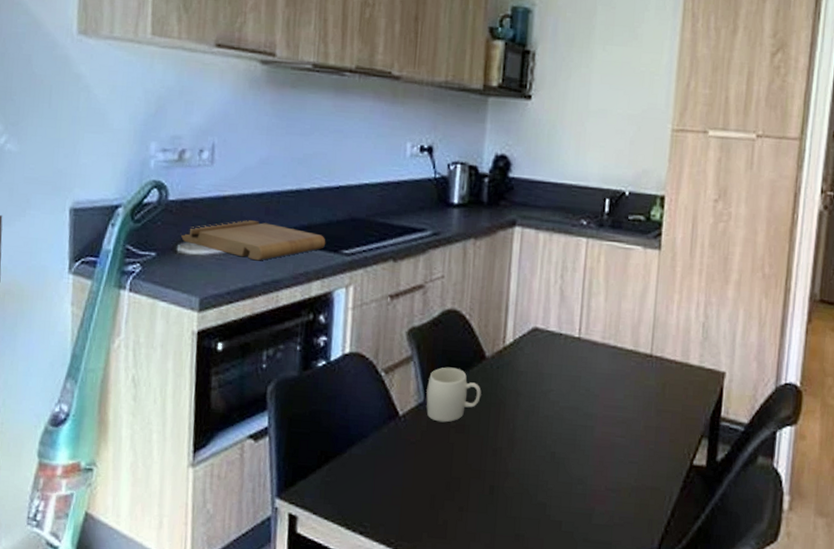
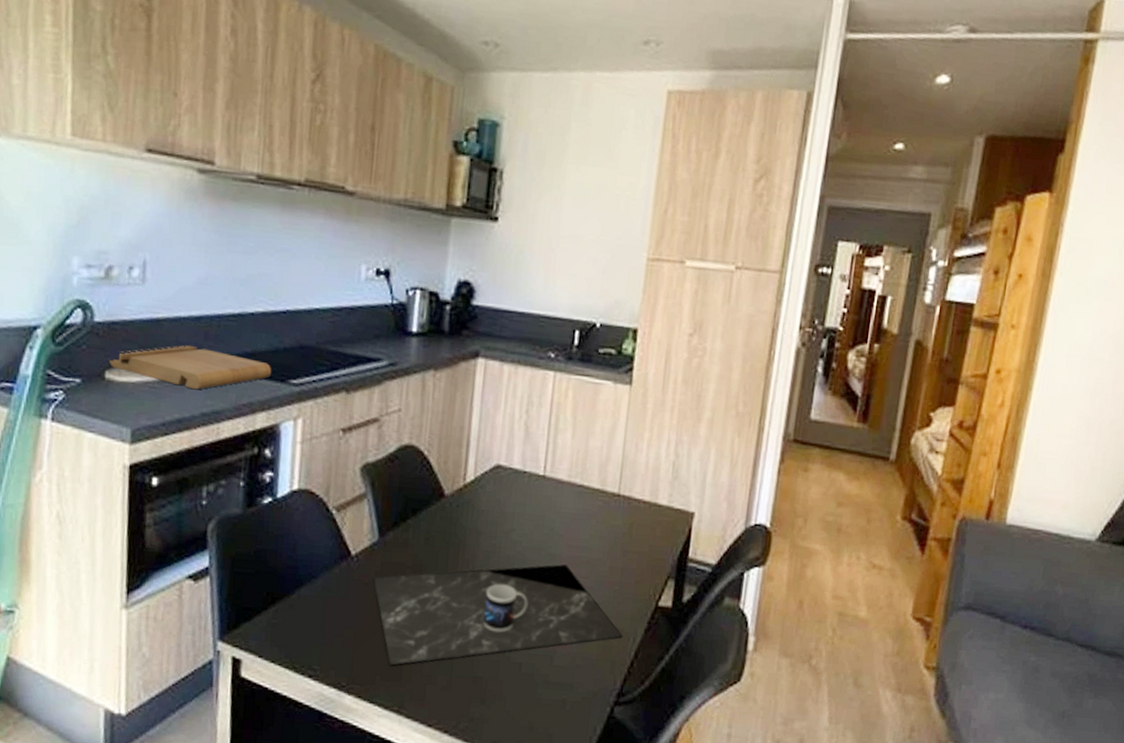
place setting: none [419,423,659,523] -> present [373,564,623,666]
mug: present [426,367,481,423] -> none [380,505,440,563]

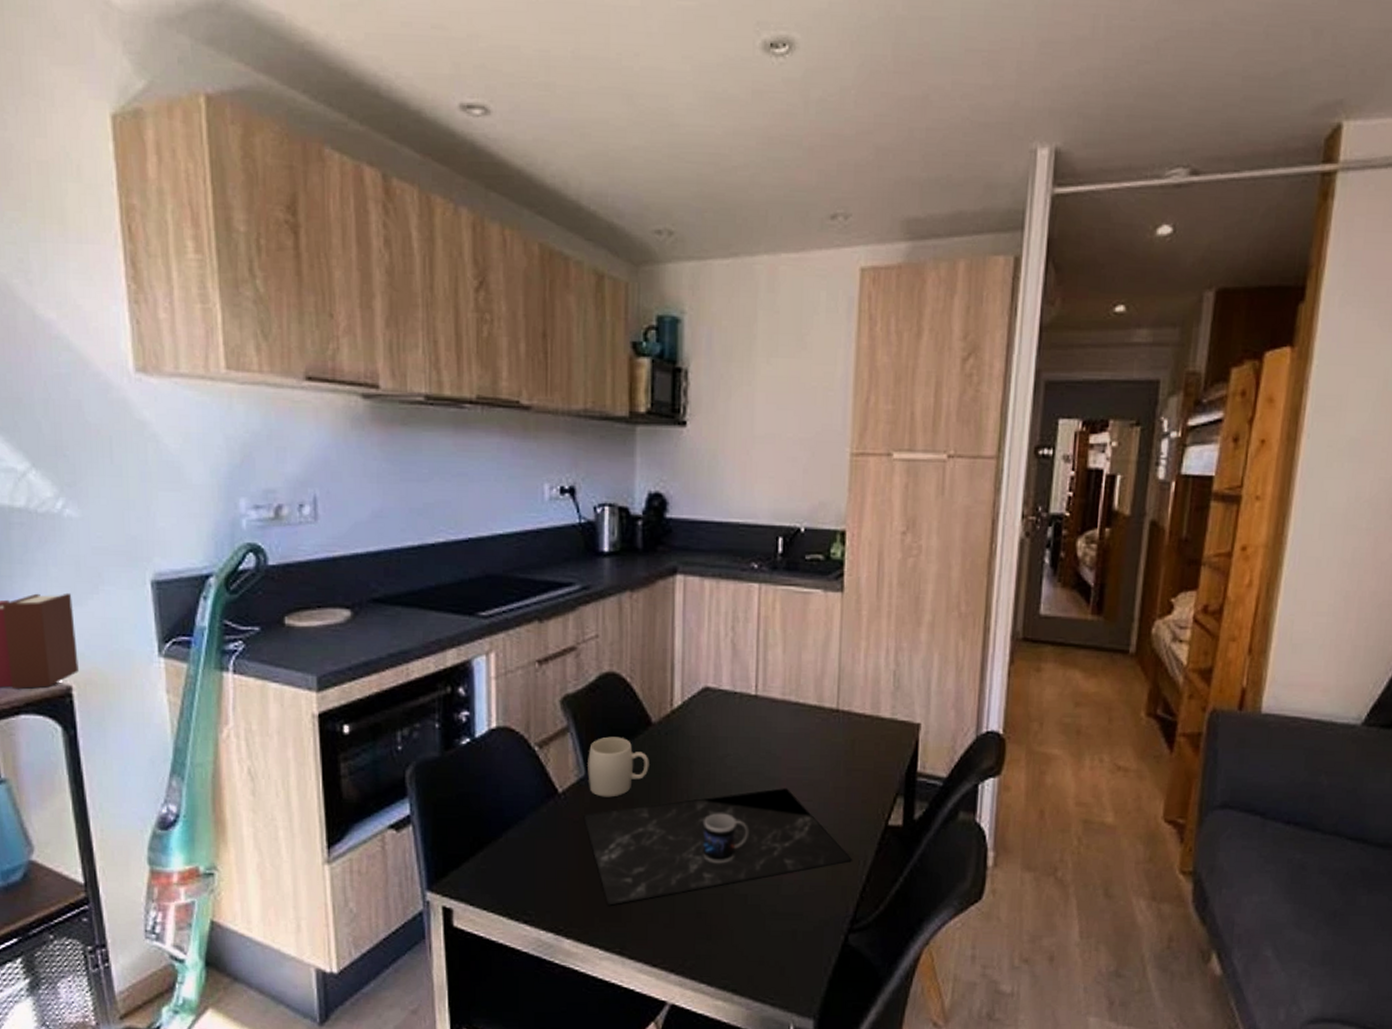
cutting board: present [109,344,272,390] -> none [288,582,459,630]
mug: none [380,505,440,563] -> present [588,736,649,798]

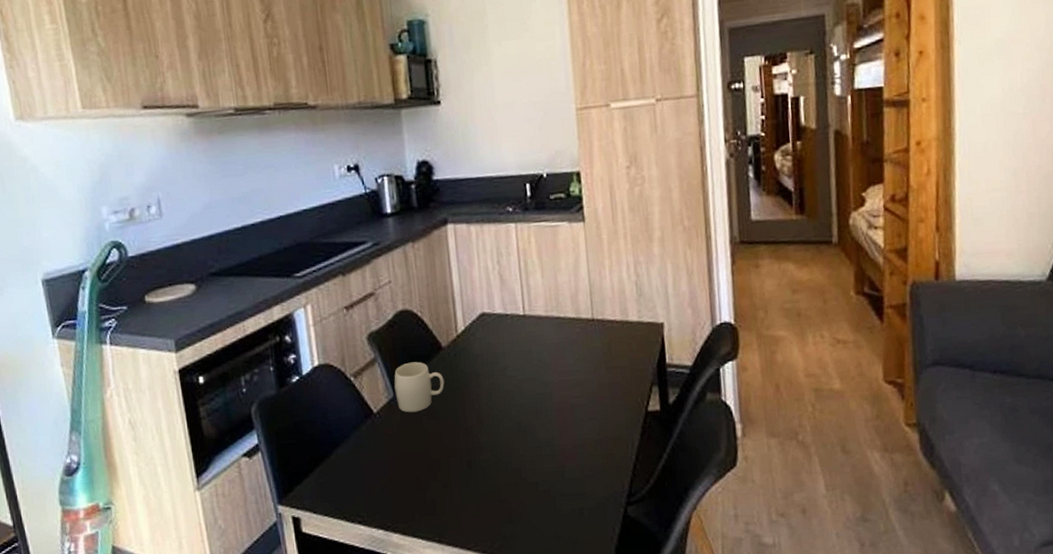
place setting: present [583,788,852,906] -> none [396,389,622,502]

